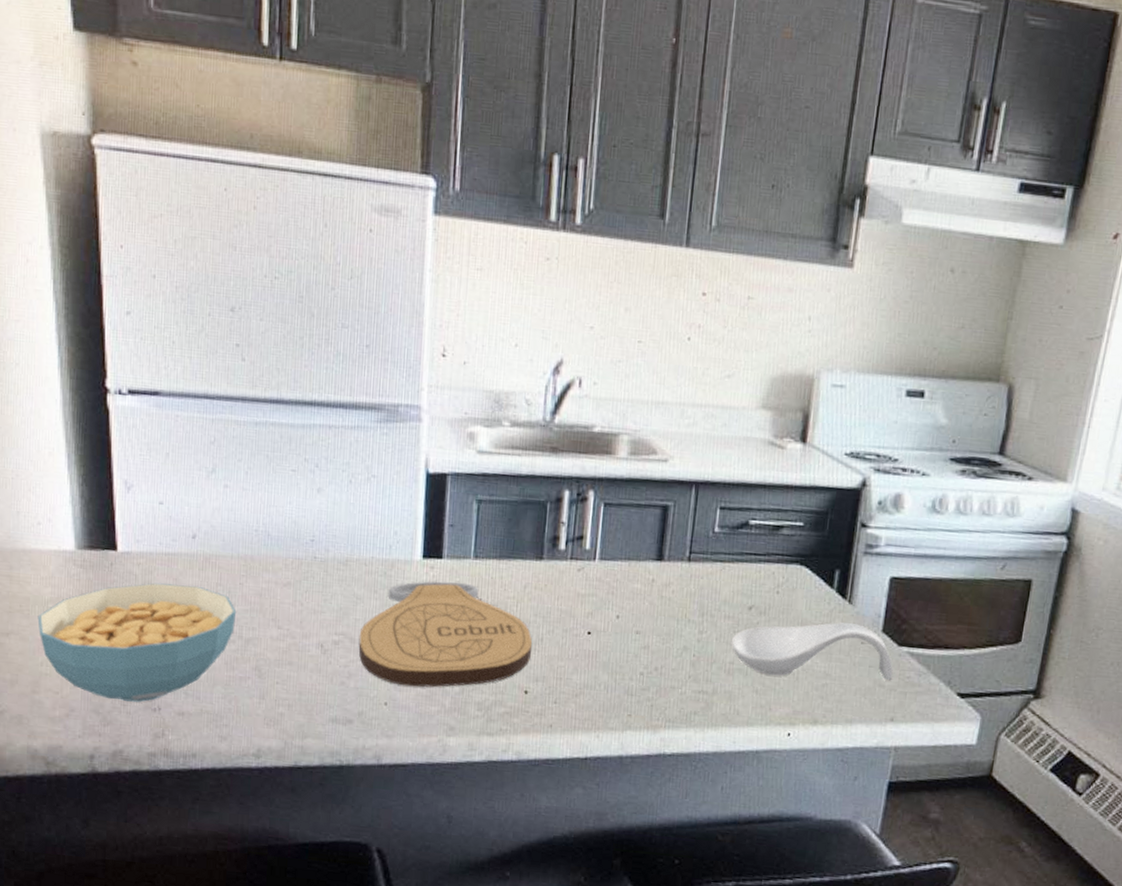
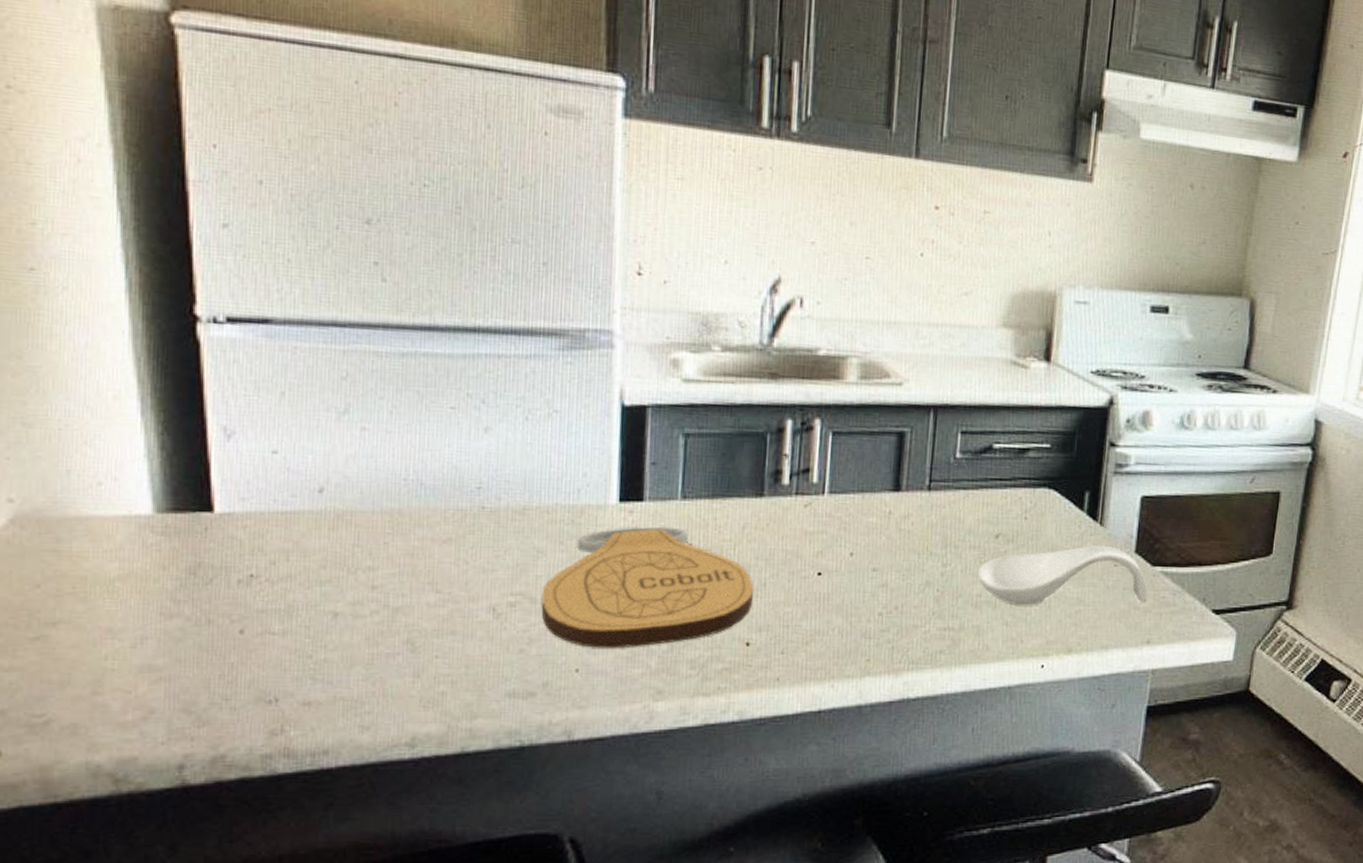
cereal bowl: present [37,583,237,702] -> none [99,548,381,694]

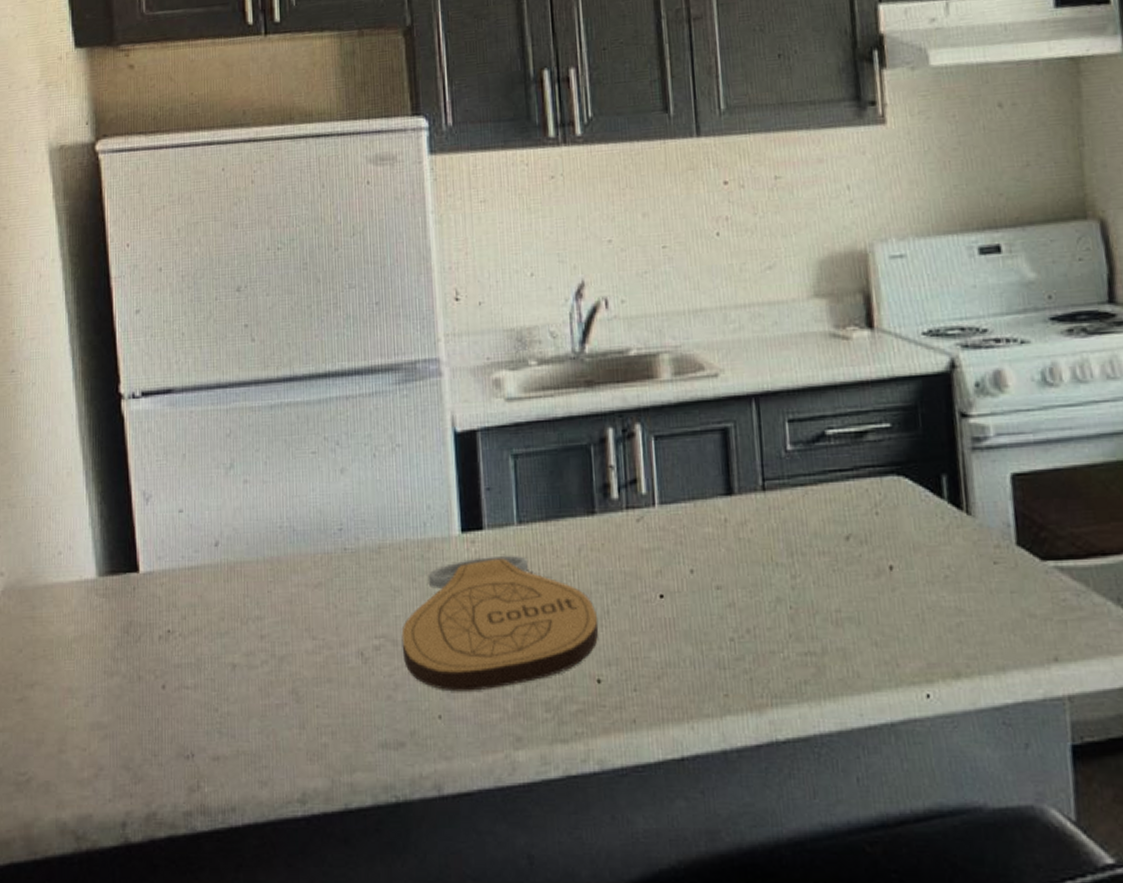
spoon rest: present [977,546,1148,606] -> none [832,540,1043,621]

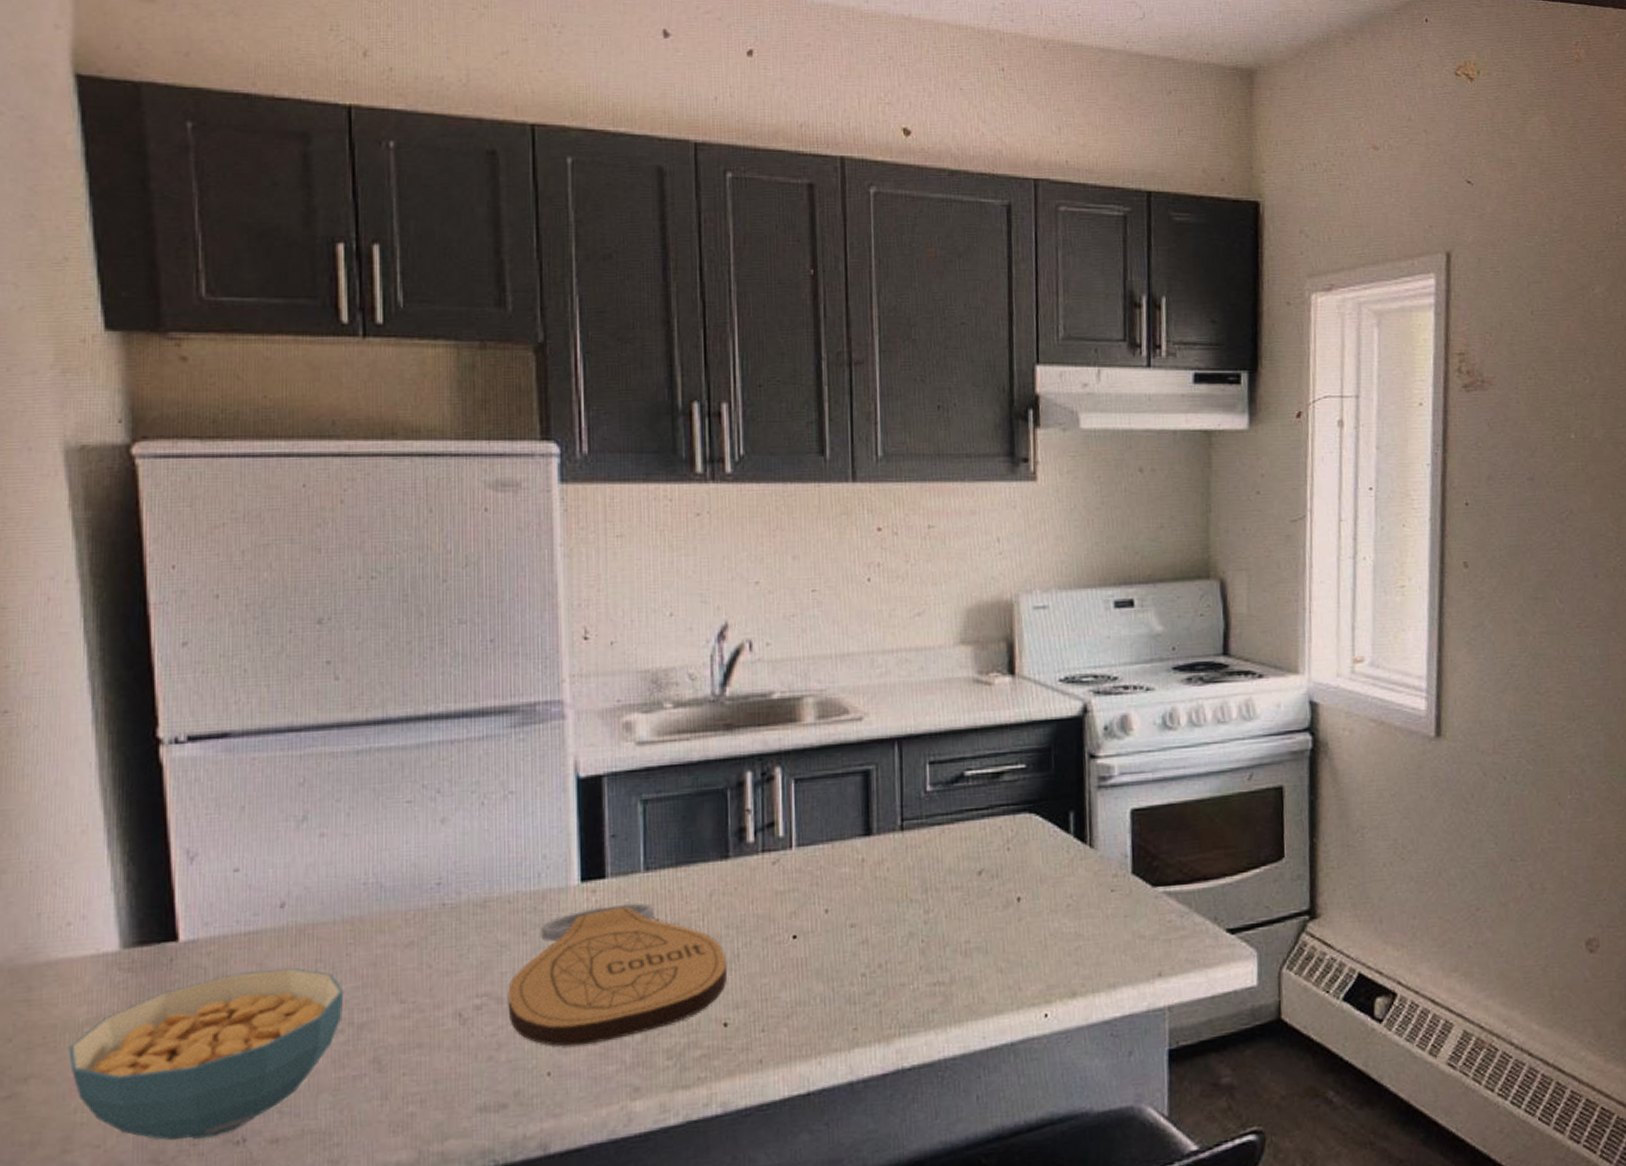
cereal bowl: none [62,600,267,750] -> present [68,967,344,1141]

